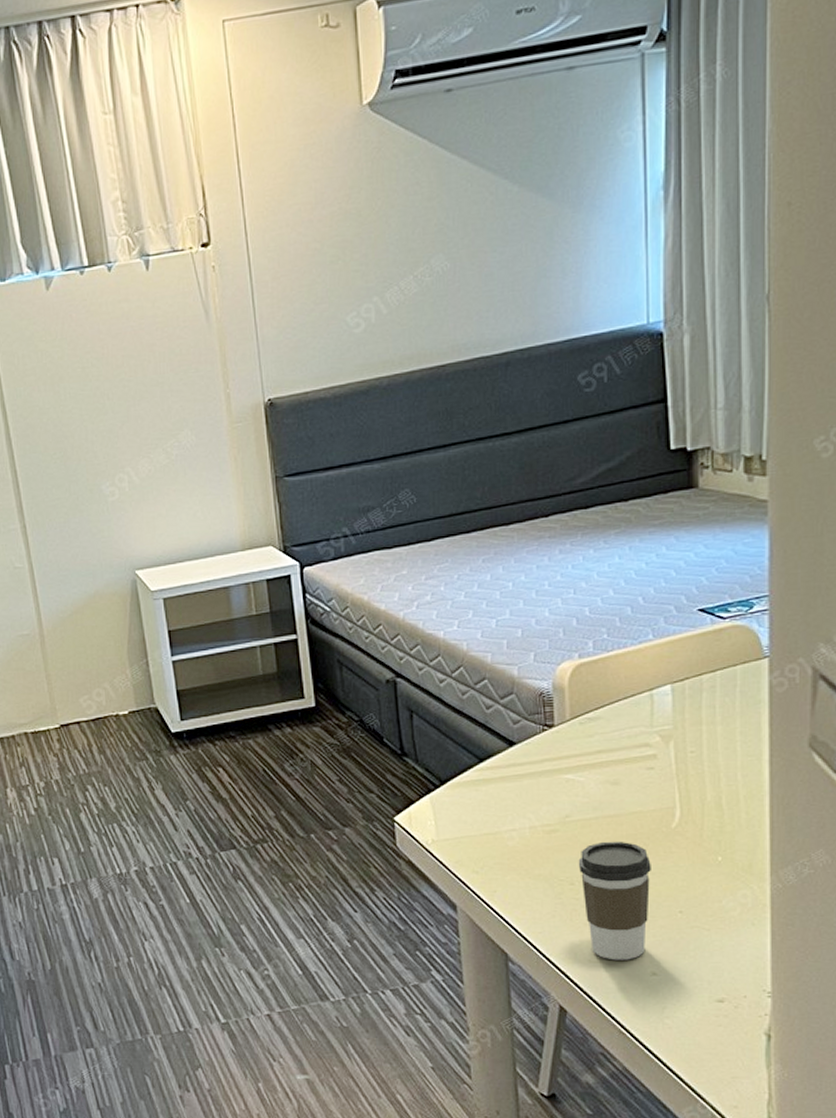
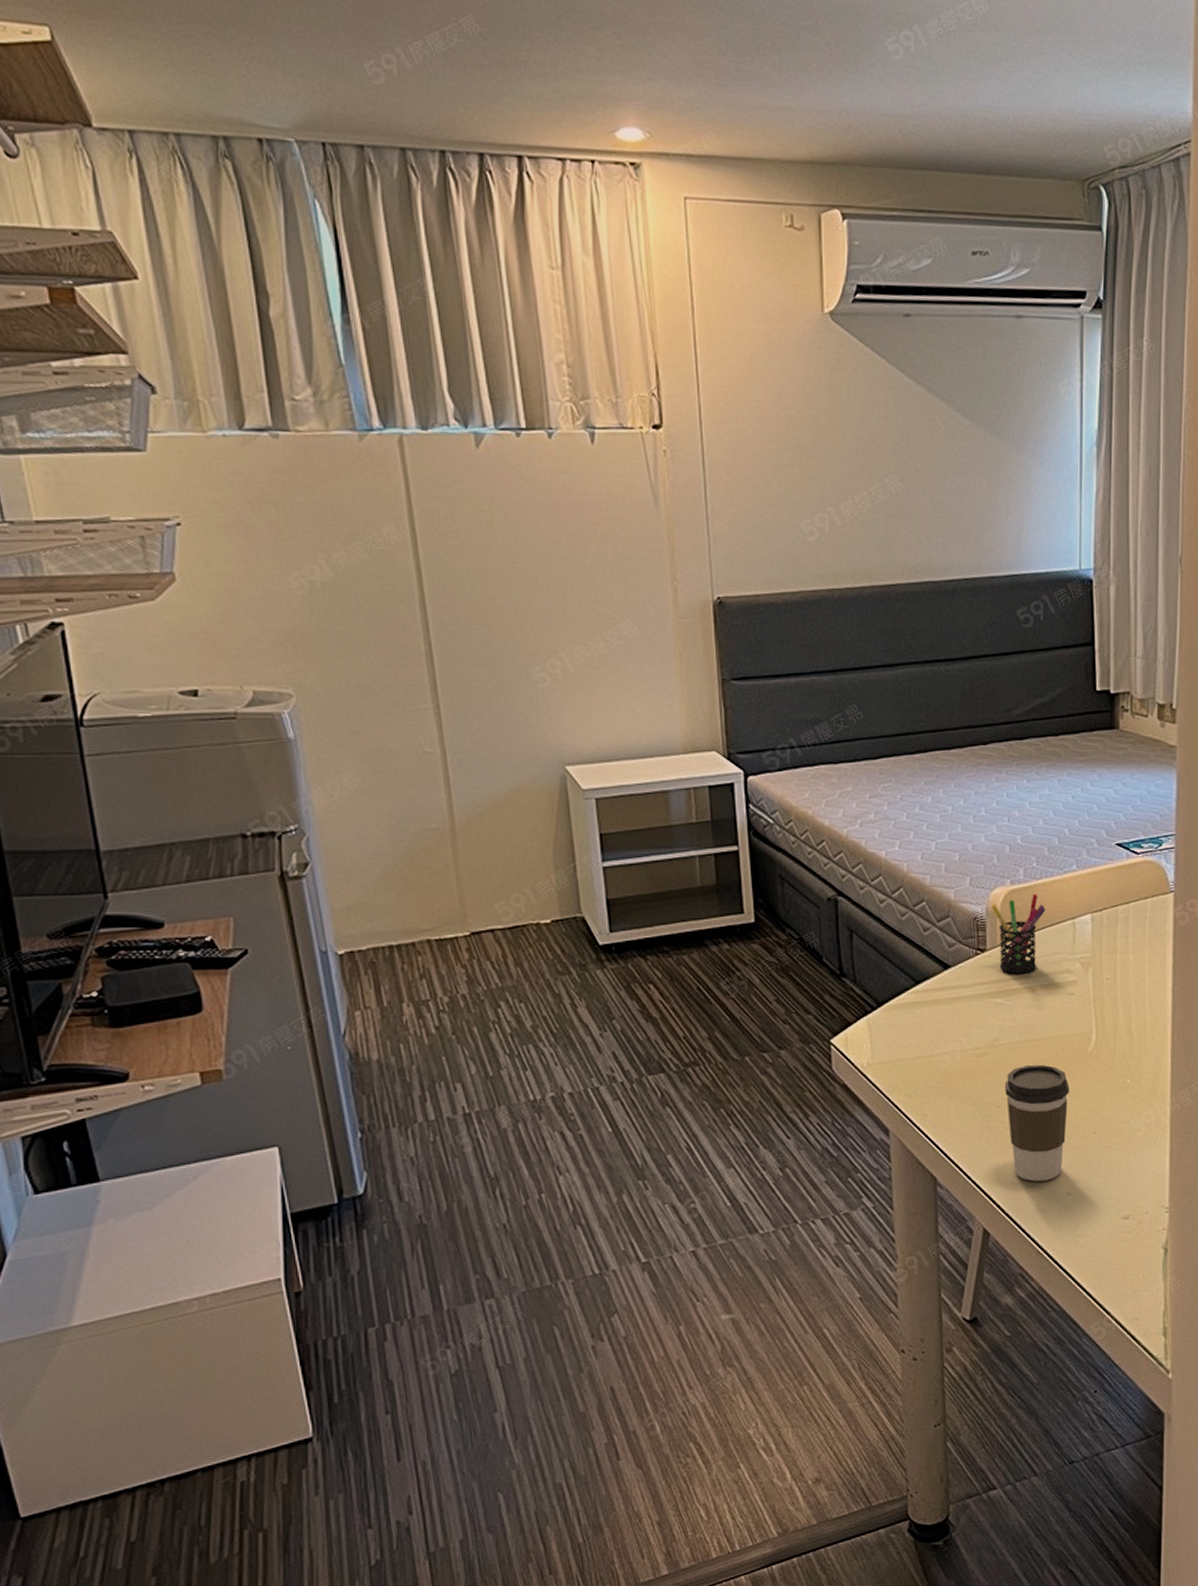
pen holder: none [558,666,618,749] -> present [991,893,1045,974]

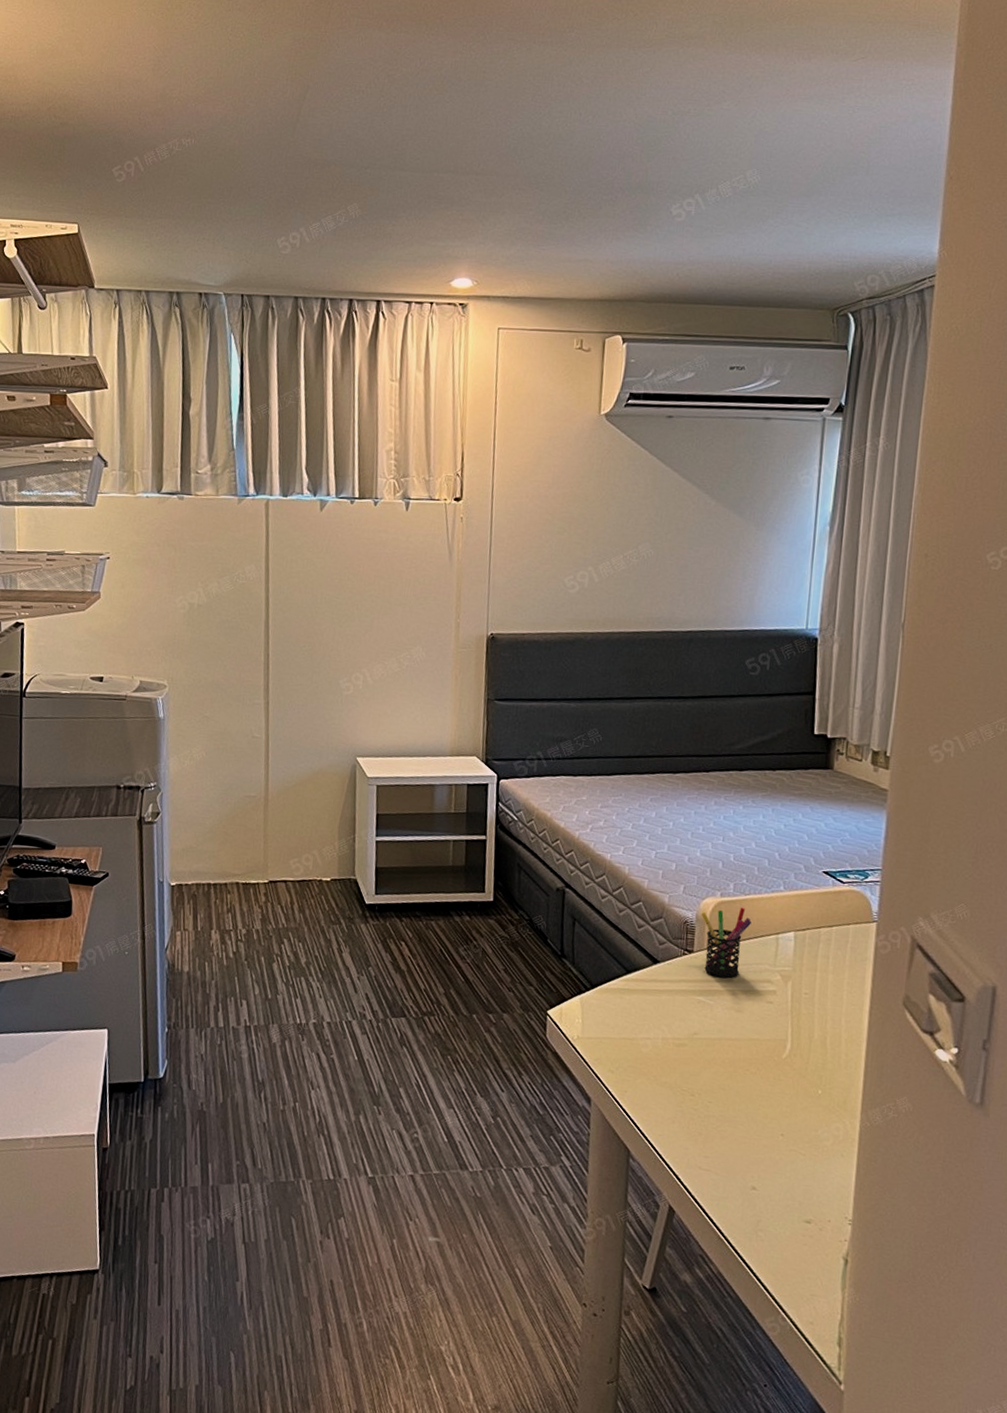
coffee cup: present [1004,1064,1069,1182] -> none [699,1061,762,1172]

